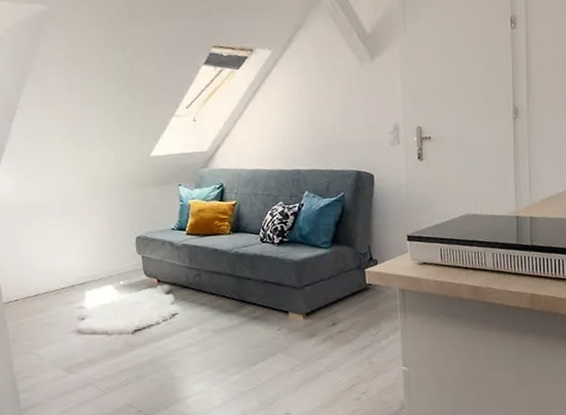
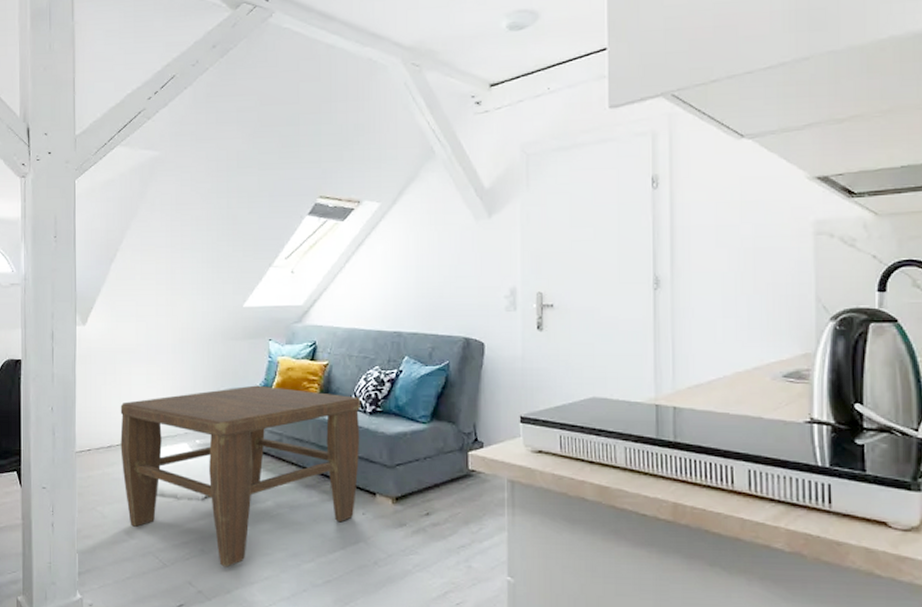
coffee table: none [41,227,272,388] -> present [120,385,361,567]

